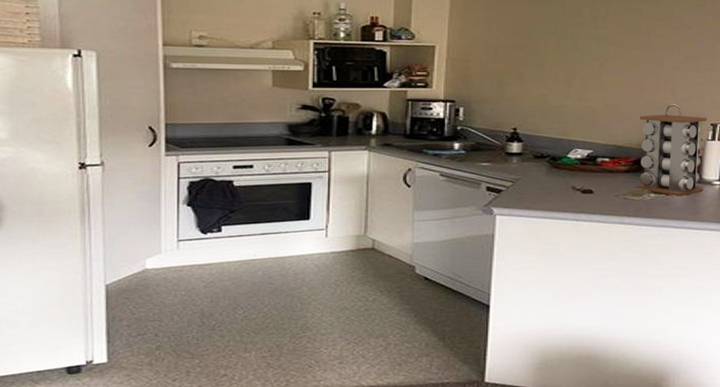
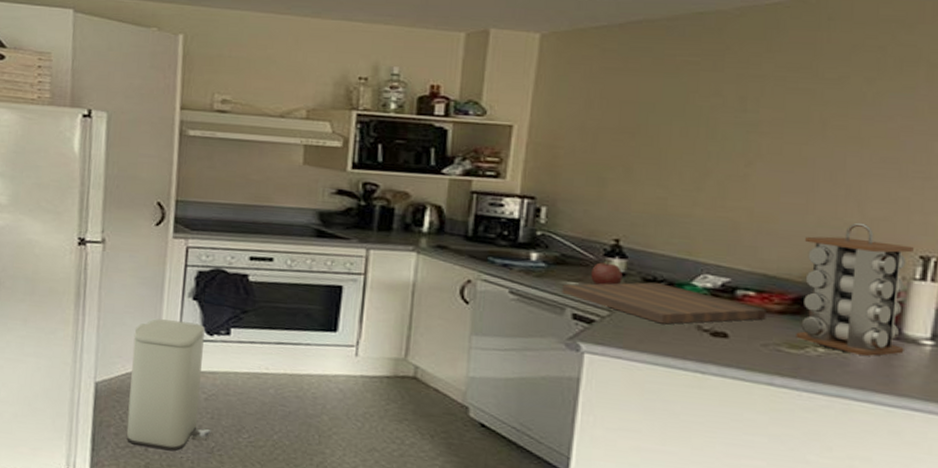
pedal bin: none [137,225,211,333] -> present [126,319,211,451]
cutting board: none [478,158,617,188] -> present [562,282,766,325]
fruit: none [498,144,520,163] -> present [591,260,623,286]

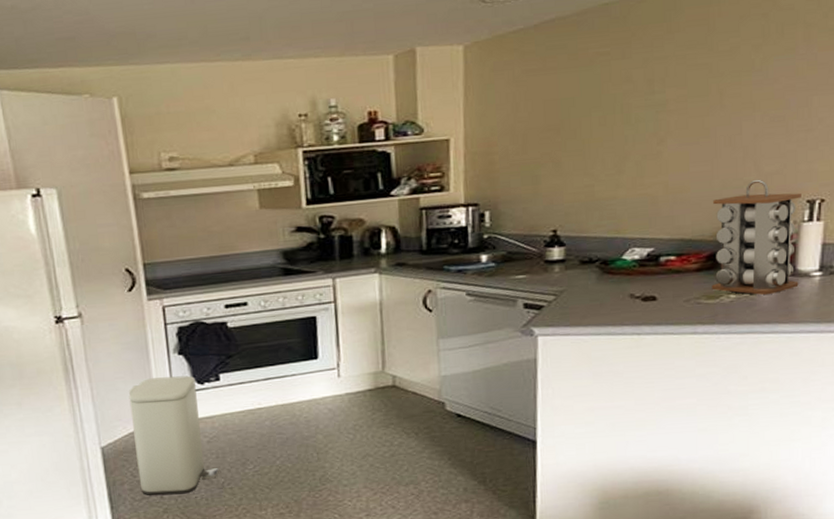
cutting board: present [562,282,766,325] -> none [512,263,686,299]
fruit: present [591,260,623,286] -> none [535,250,563,274]

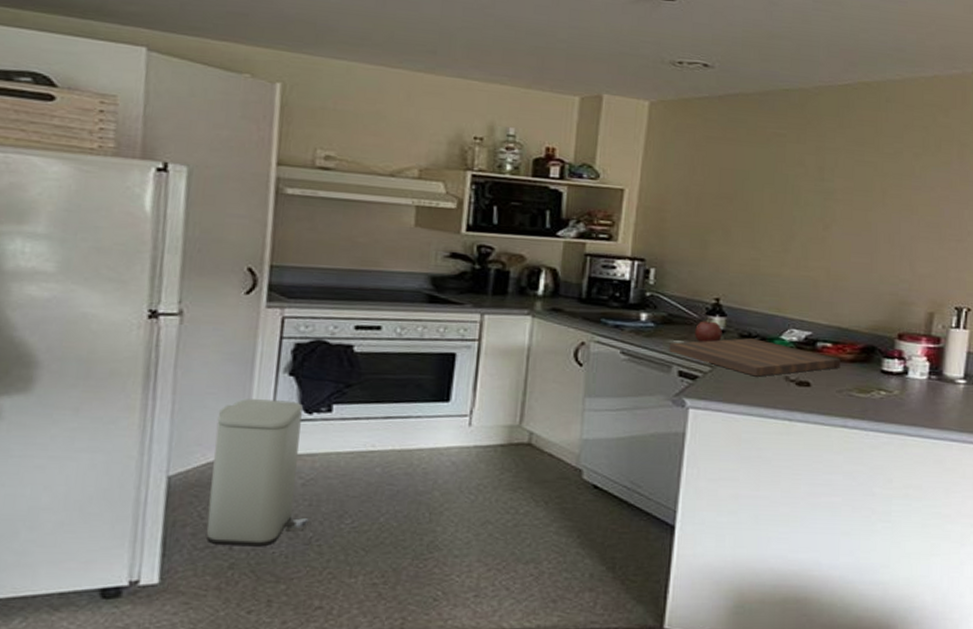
cutting board: none [512,263,686,299] -> present [669,338,841,377]
fruit: none [535,250,563,274] -> present [695,318,722,343]
spice rack: present [711,179,802,295] -> none [864,279,951,396]

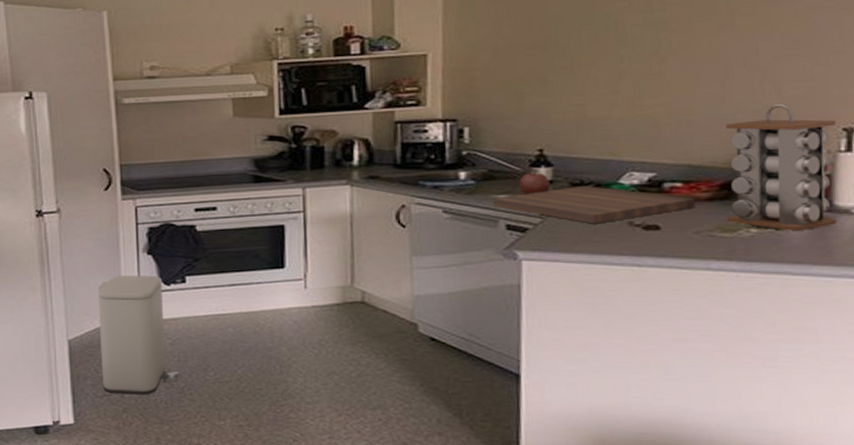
spice rack: none [864,279,951,396] -> present [726,103,837,231]

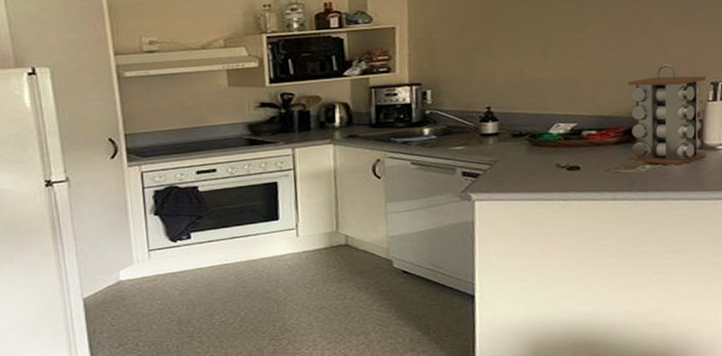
pedal bin: present [98,276,180,395] -> none [109,234,189,343]
cutting board: present [493,186,696,224] -> none [451,136,606,168]
fruit: present [519,170,550,195] -> none [472,125,496,146]

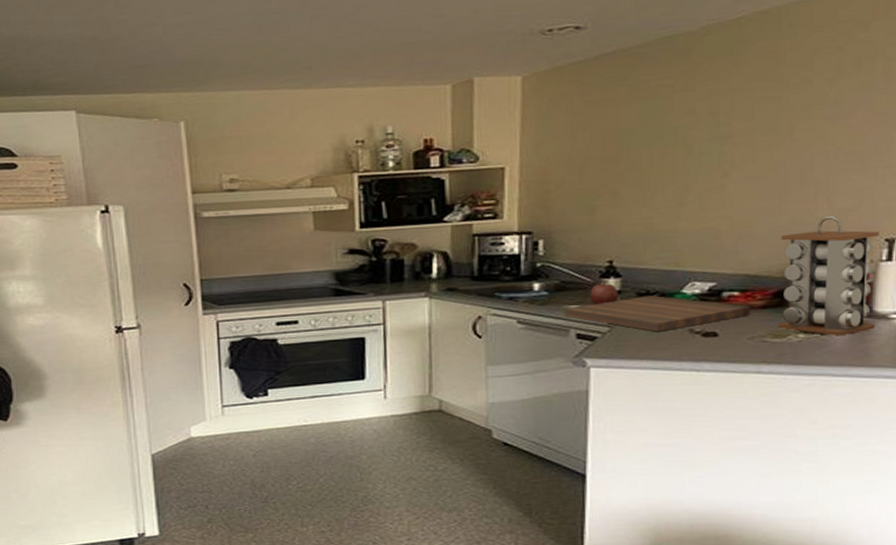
cutting board: none [451,136,606,168] -> present [565,296,751,332]
fruit: none [472,125,496,146] -> present [590,281,619,305]

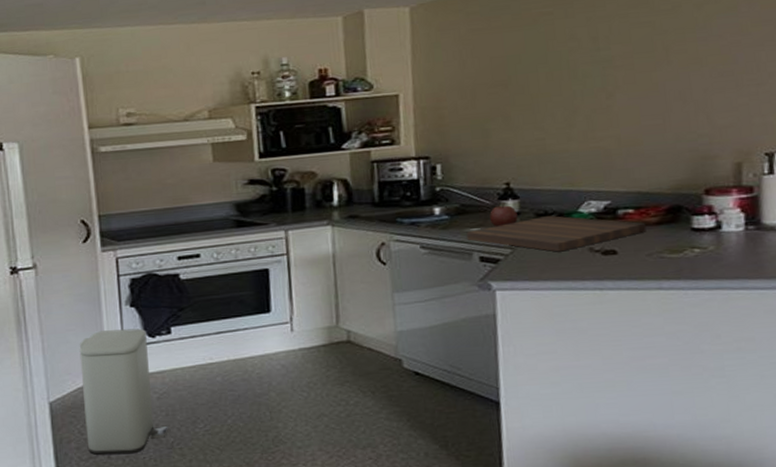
pedal bin: none [180,389,263,505] -> present [79,328,168,455]
spice rack: present [778,215,879,336] -> none [668,132,766,249]

